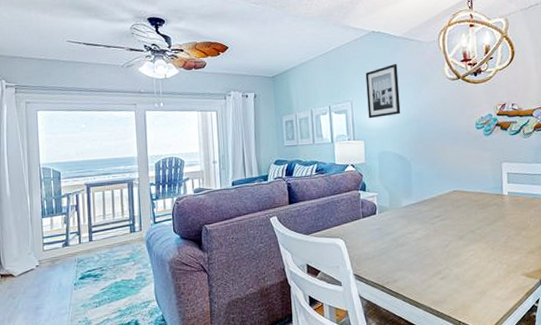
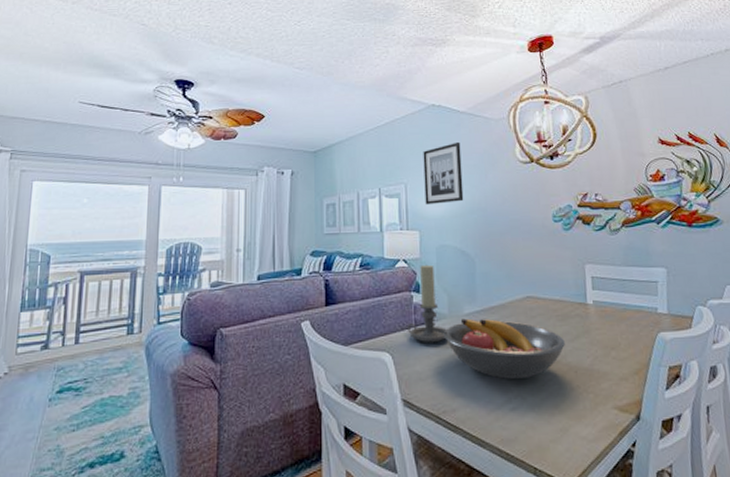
candle holder: none [356,168,389,231] -> present [407,264,447,343]
fruit bowl: none [386,210,484,256] -> present [444,318,565,379]

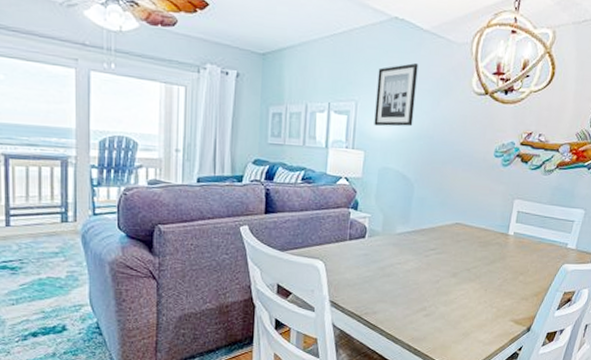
candle holder: present [407,264,447,343] -> none [342,184,378,256]
fruit bowl: present [444,318,565,379] -> none [375,237,482,292]

